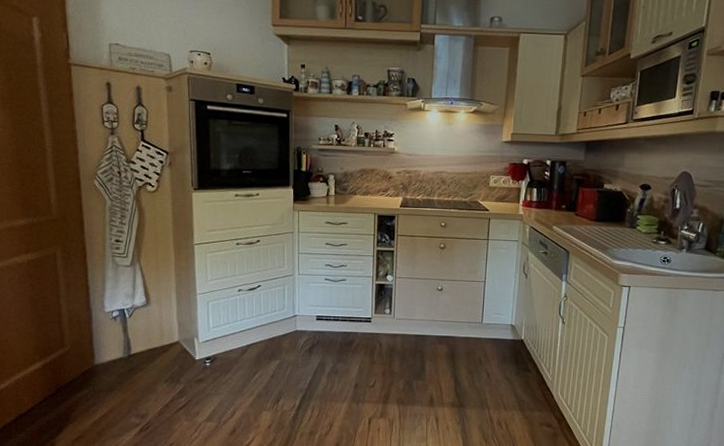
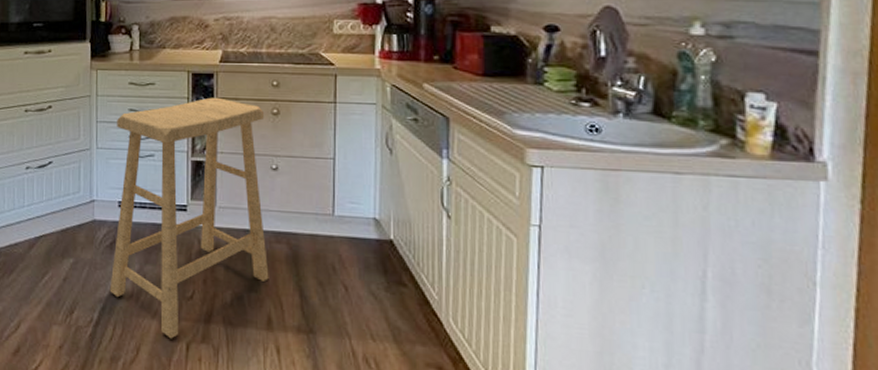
stool: none [309,234,434,416] -> present [109,97,269,339]

